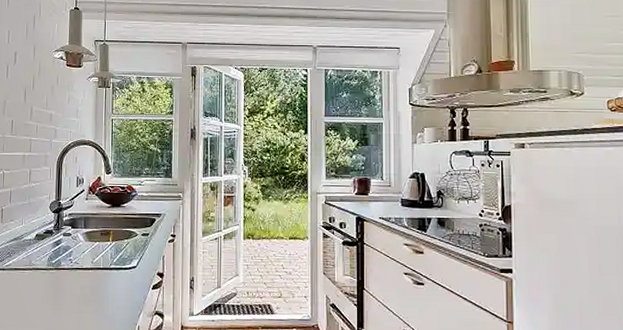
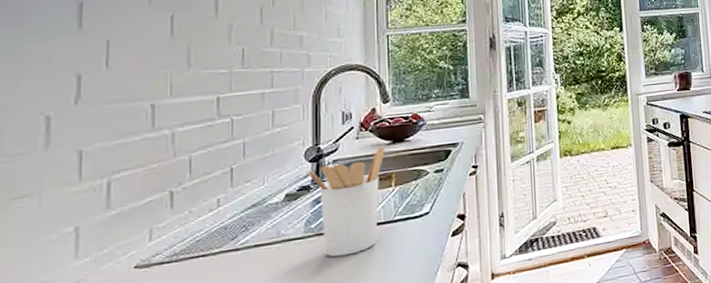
utensil holder: none [51,208,106,289] -> present [308,146,385,257]

